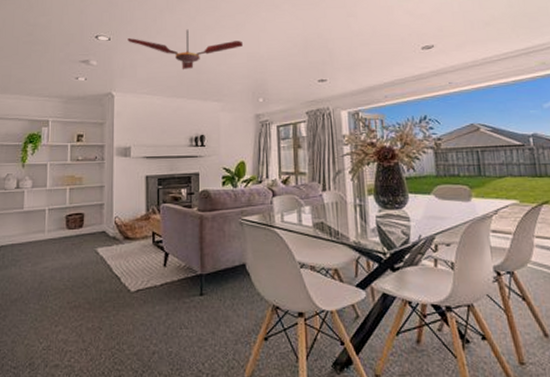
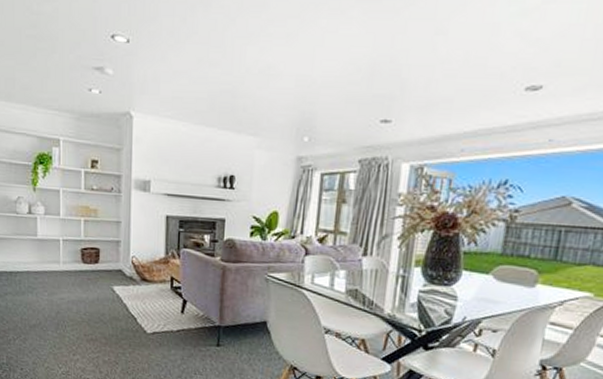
ceiling fan: present [127,29,243,70] -> none [150,35,292,91]

